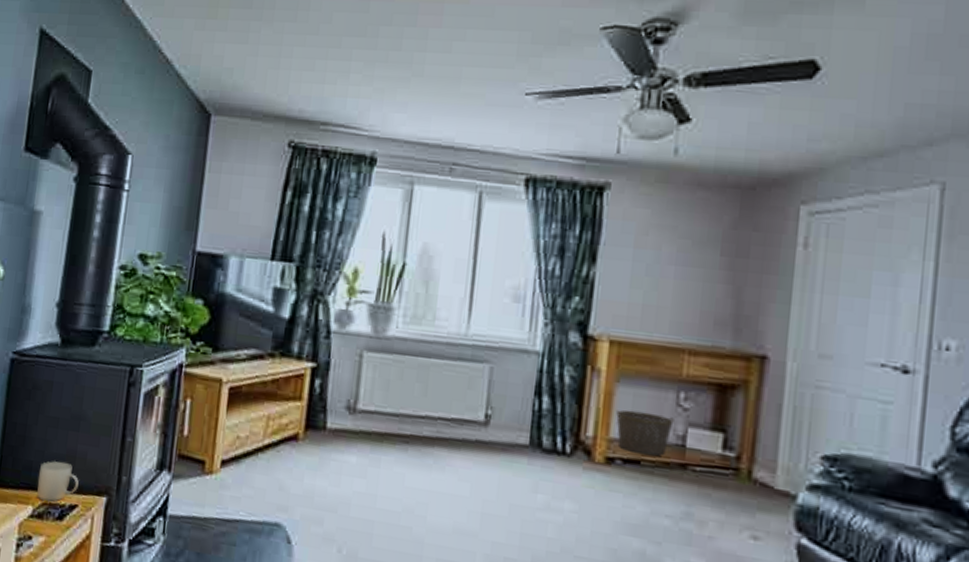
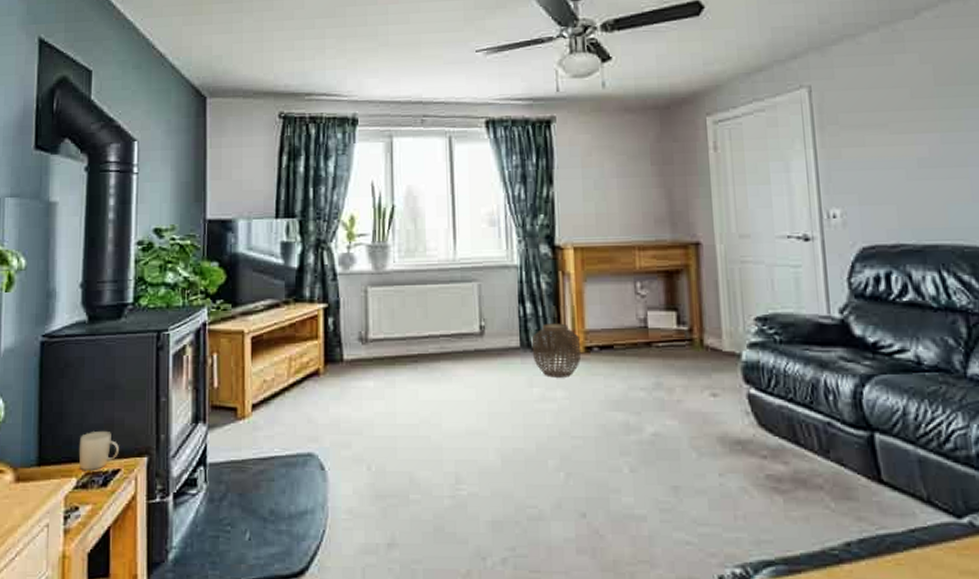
woven basket: none [542,423,601,489] -> present [531,323,582,378]
basket: present [616,410,674,456] -> none [588,303,635,340]

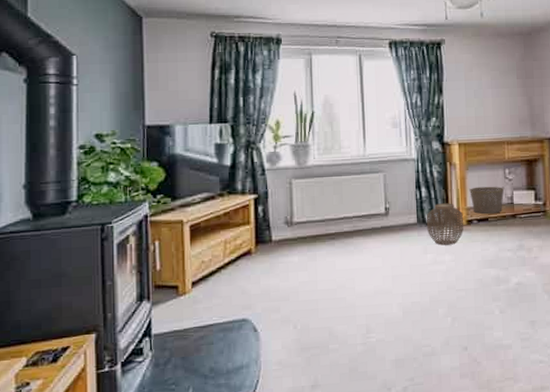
mug: present [78,430,119,470] -> none [27,314,68,350]
basket: none [588,303,635,340] -> present [469,186,505,214]

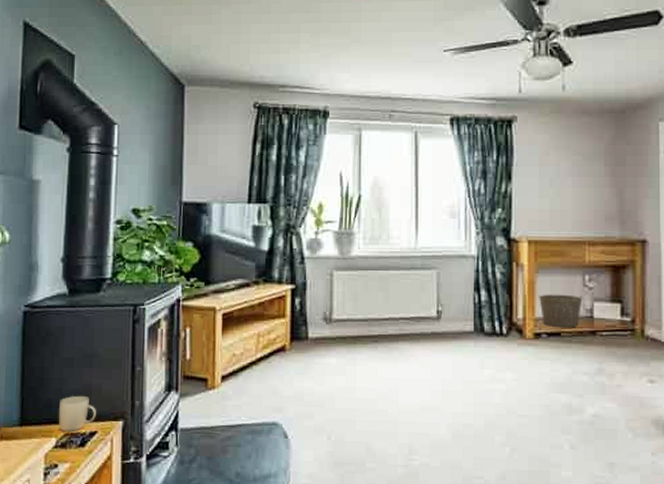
mug: none [27,314,68,350] -> present [58,395,96,431]
woven basket: present [426,203,464,246] -> none [485,310,531,361]

